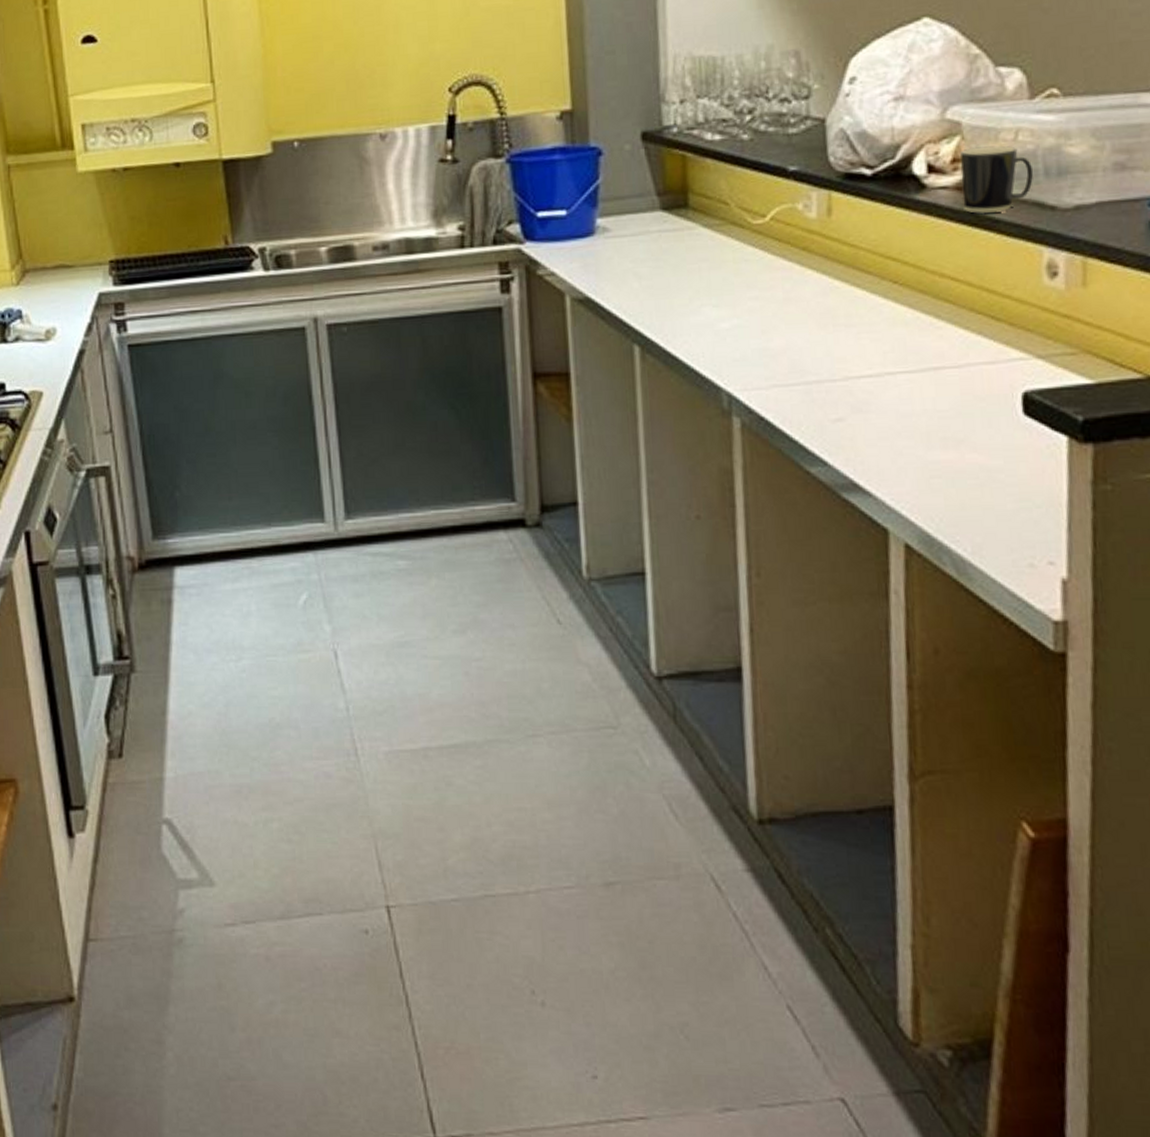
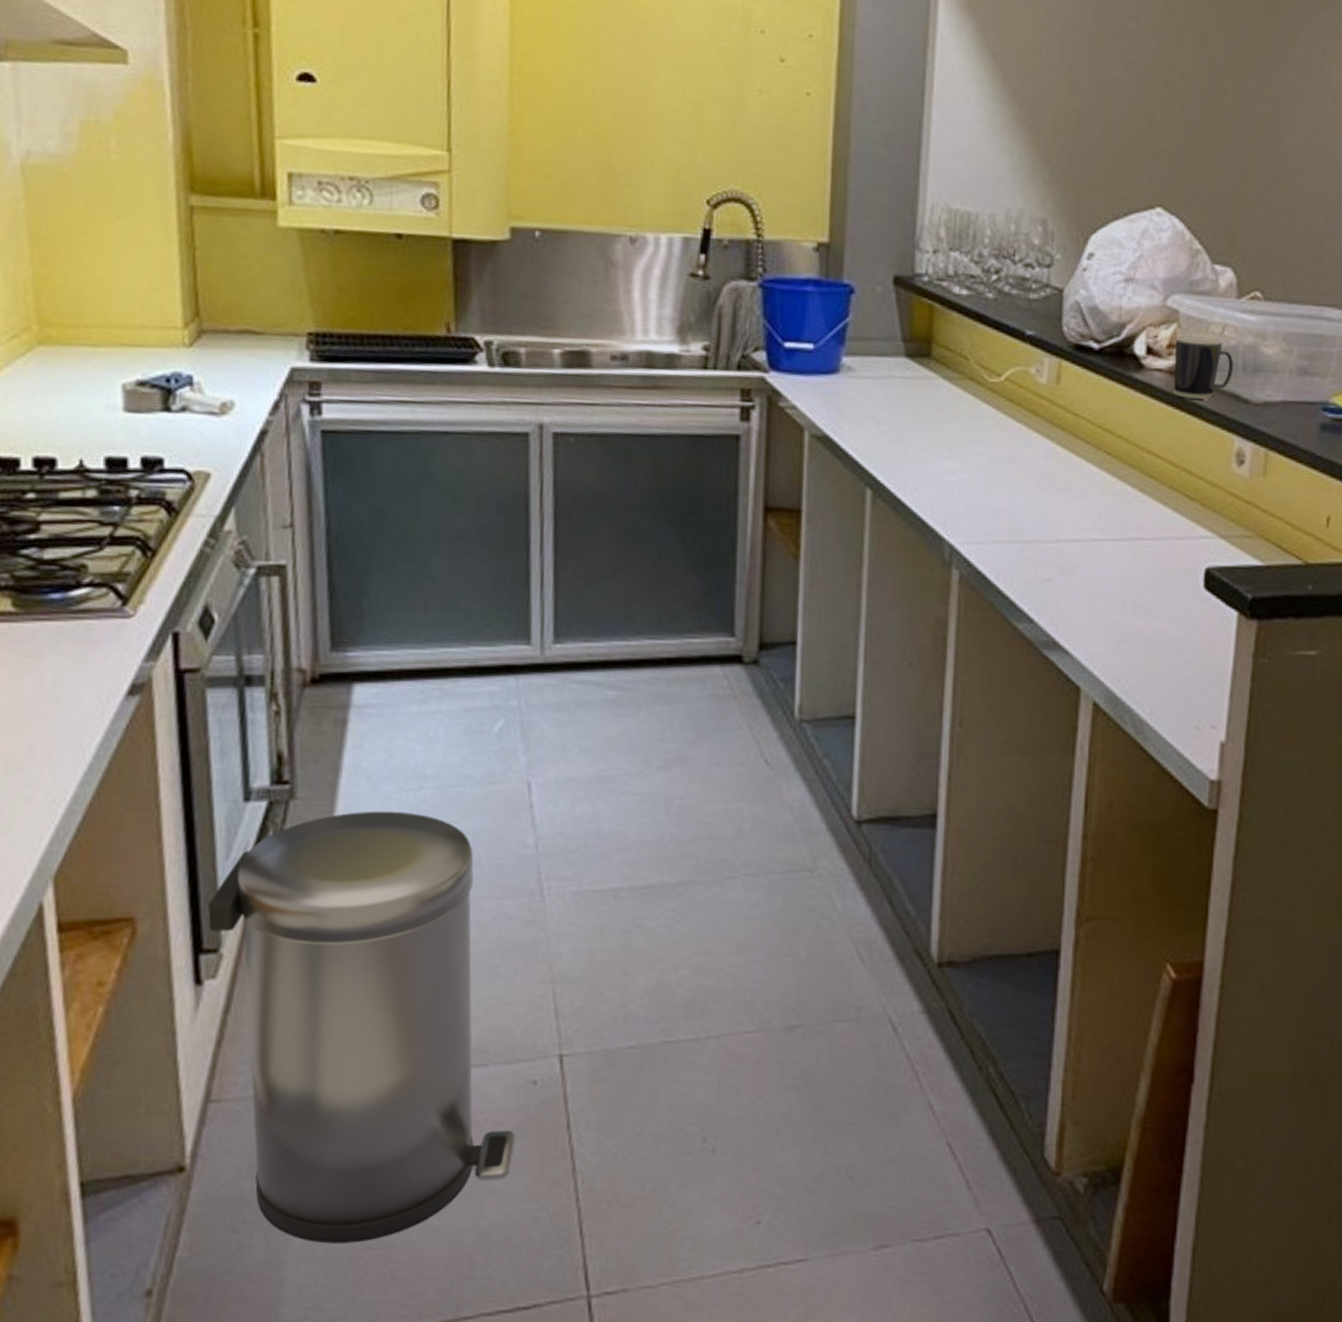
pedal bin: none [73,680,353,1074] -> present [208,810,515,1244]

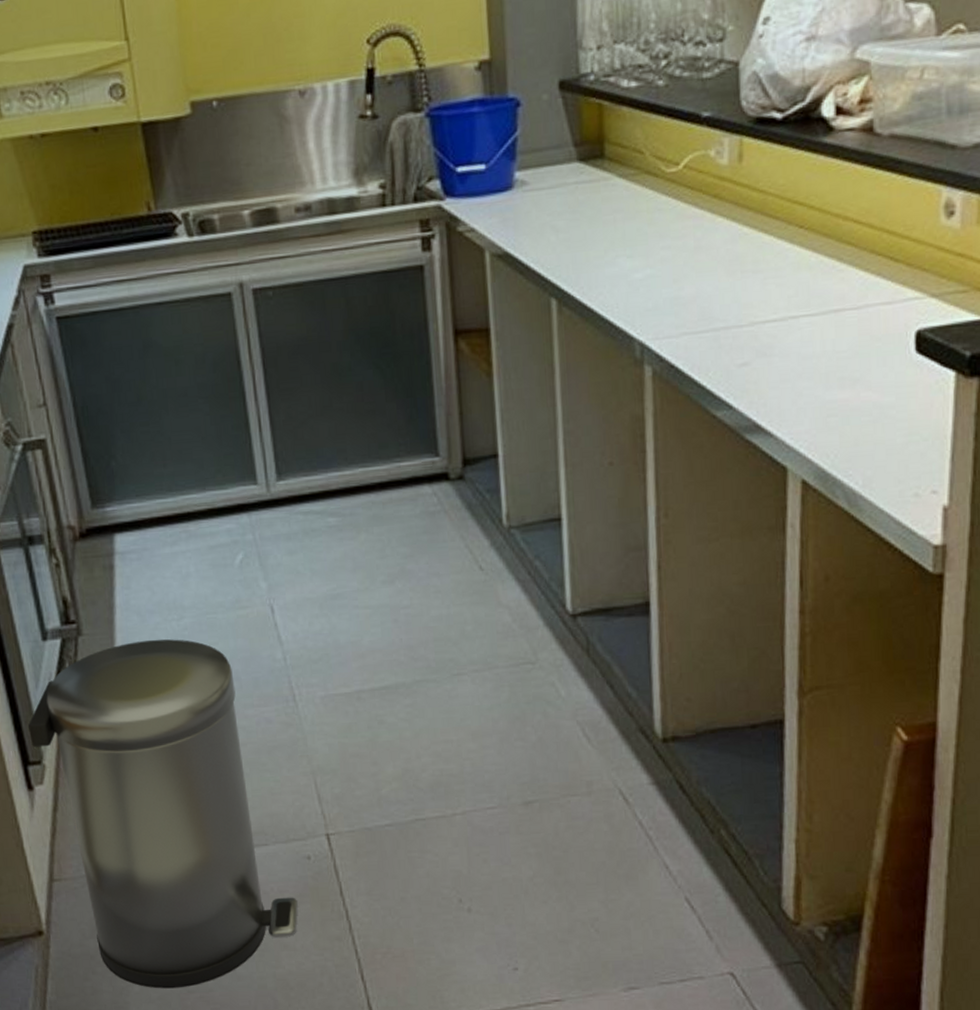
mug: present [1173,336,1233,400] -> none [867,85,936,156]

